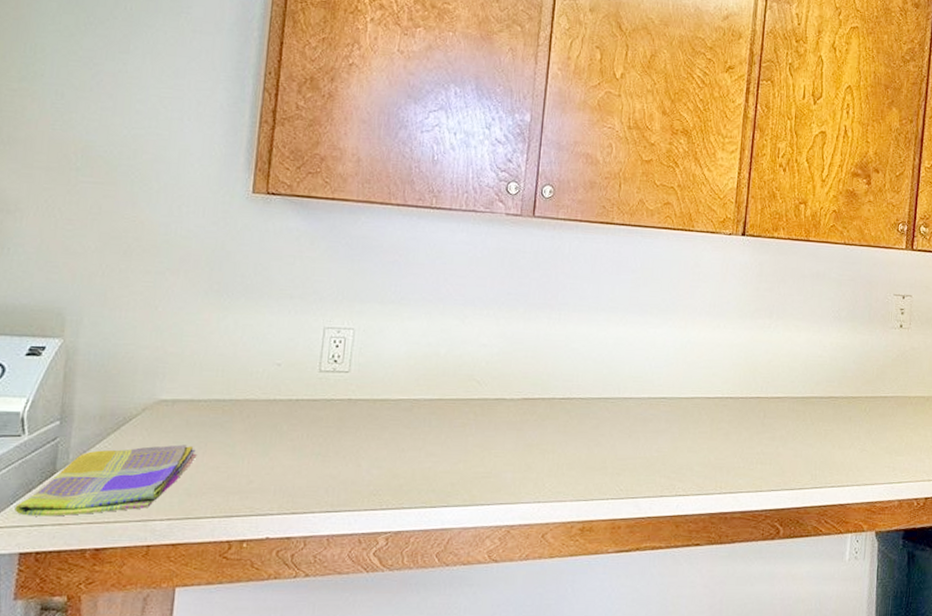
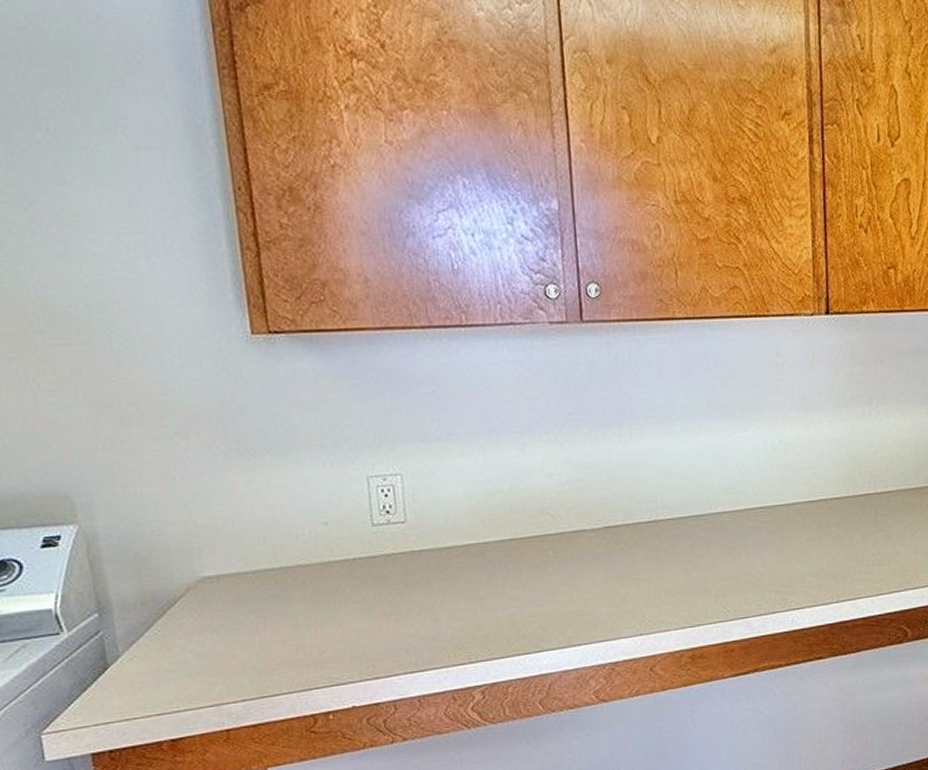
dish towel: present [15,444,197,516] -> none [74,621,258,716]

